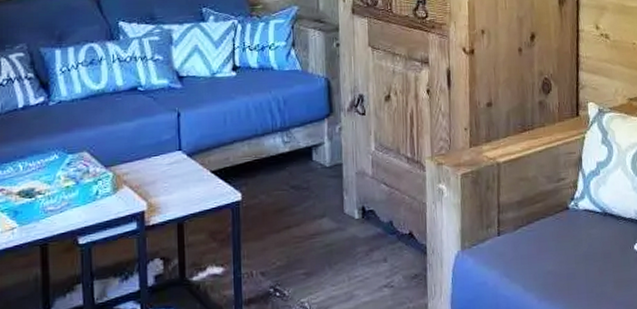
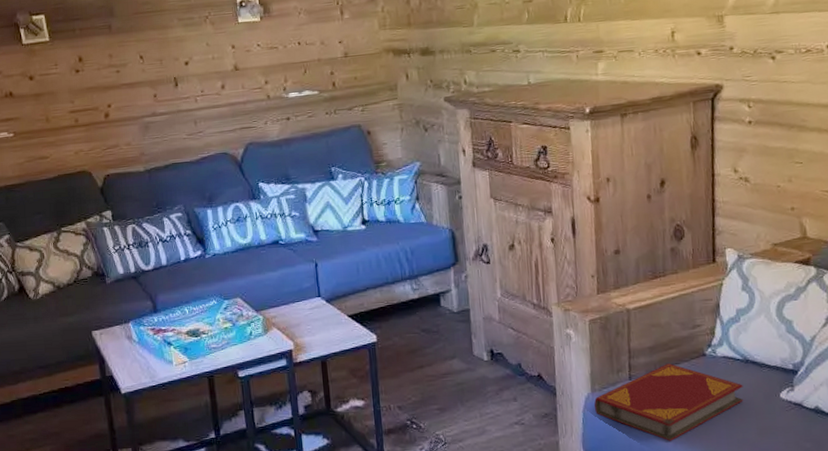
hardback book: none [463,218,602,298] -> present [593,363,743,441]

